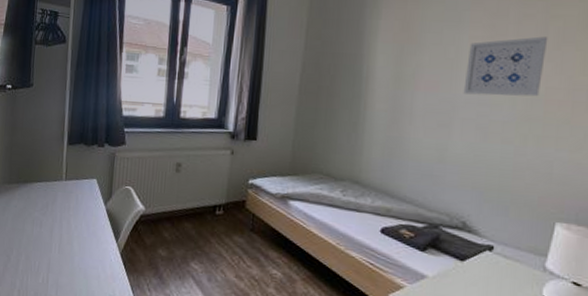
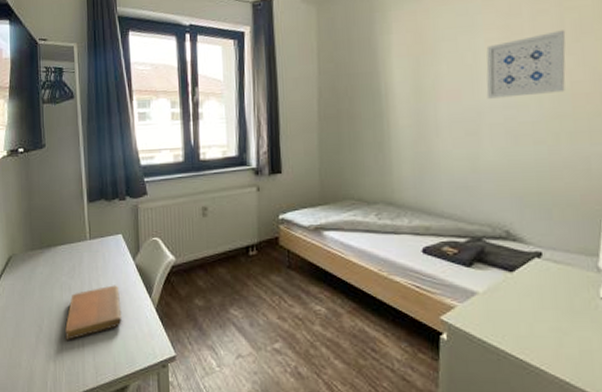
notebook: none [31,226,88,273] -> present [64,285,122,340]

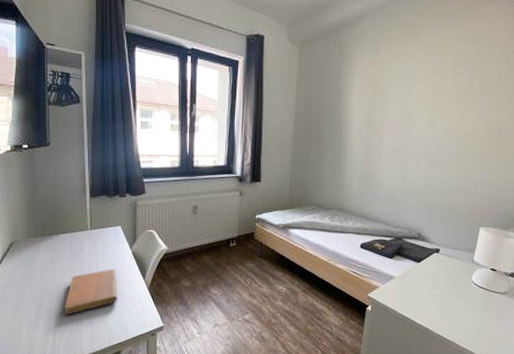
wall art: present [486,30,566,99] -> none [416,89,474,136]

